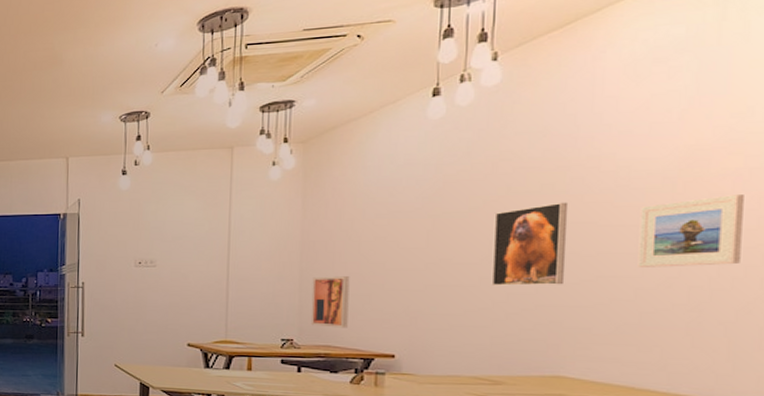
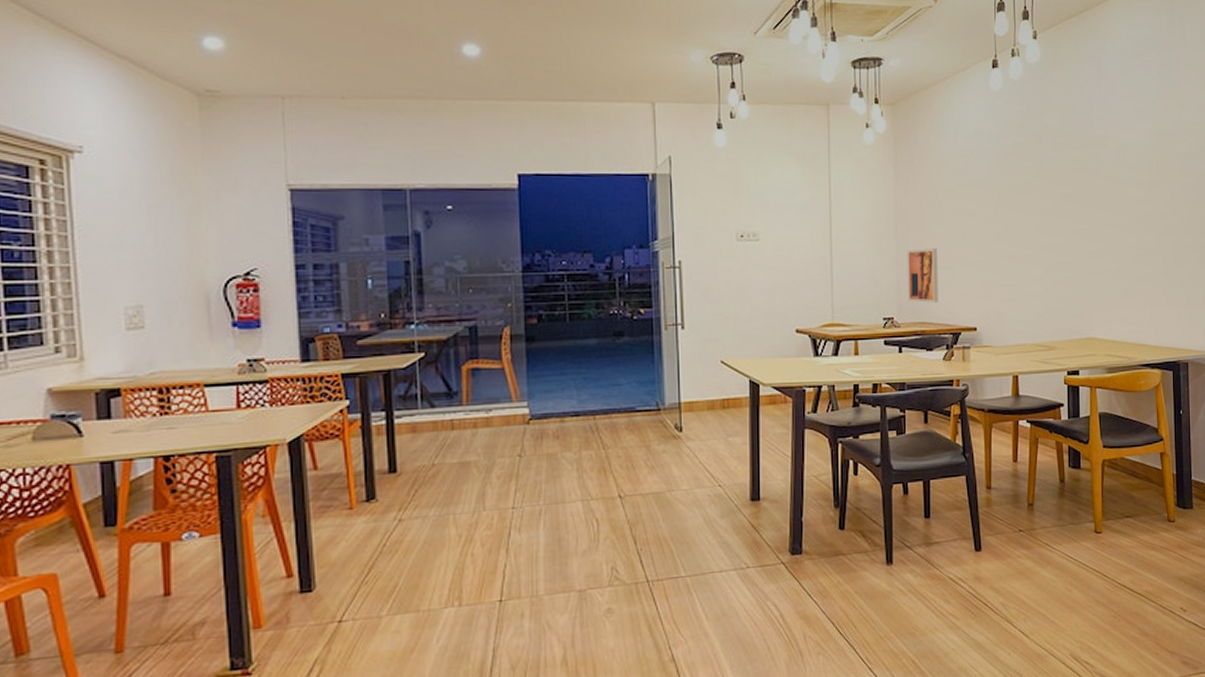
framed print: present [491,202,569,286] -> none [1042,176,1091,255]
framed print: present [637,195,744,267] -> none [1133,175,1190,236]

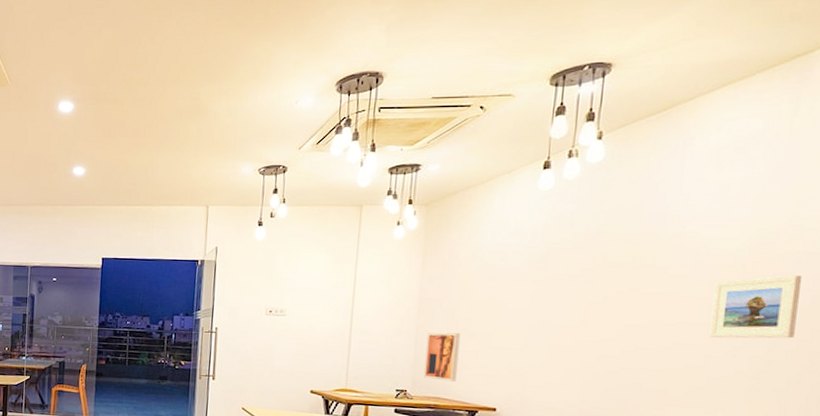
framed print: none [1133,175,1190,236] -> present [709,275,801,339]

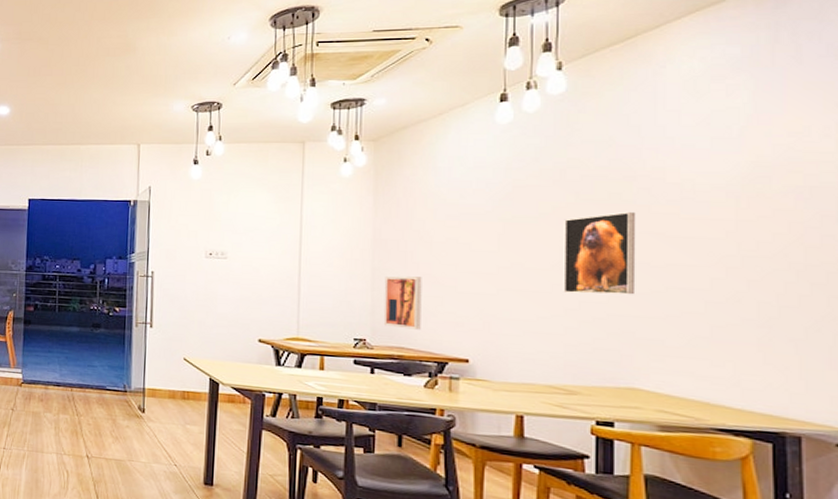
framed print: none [584,274,655,350] -> present [563,211,636,295]
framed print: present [709,275,801,339] -> none [706,212,806,282]

